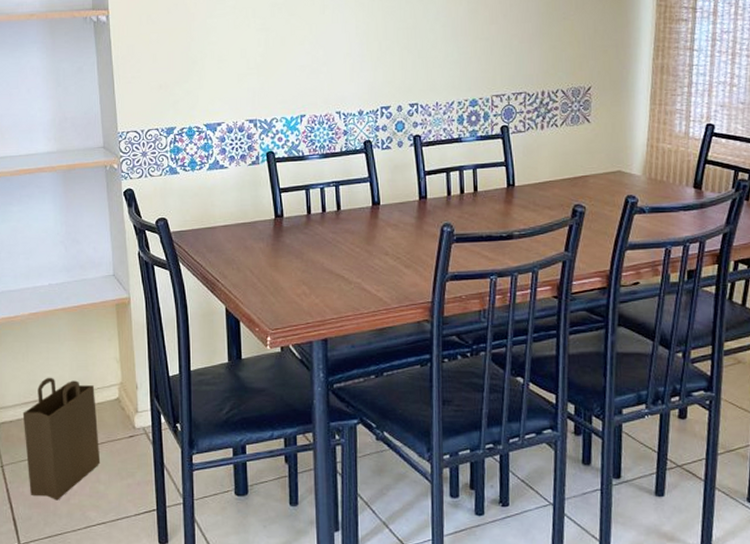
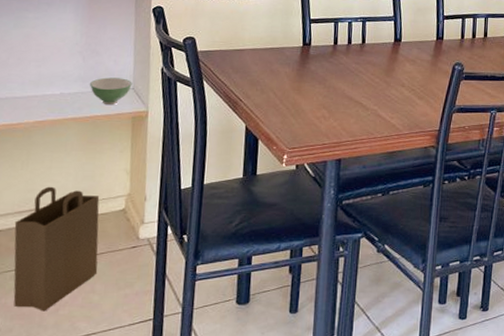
bowl: none [73,265,112,294] -> present [89,77,132,106]

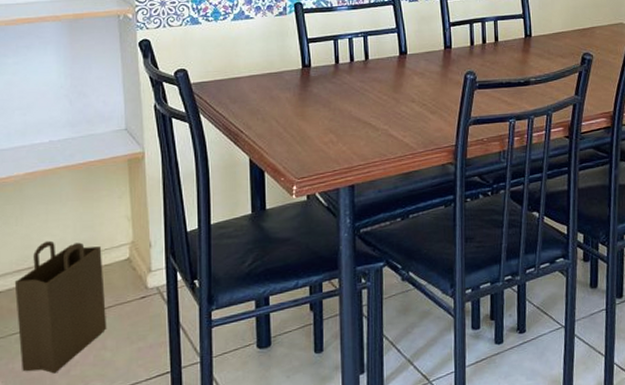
bowl: present [89,77,132,106] -> none [79,119,125,150]

